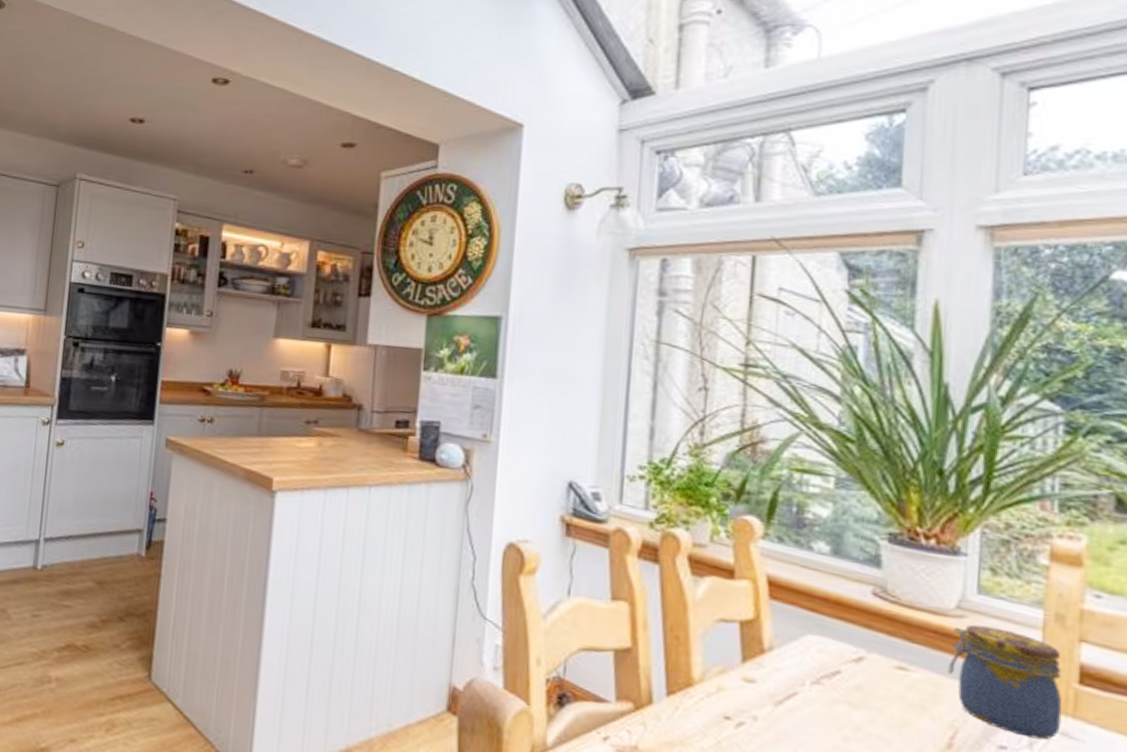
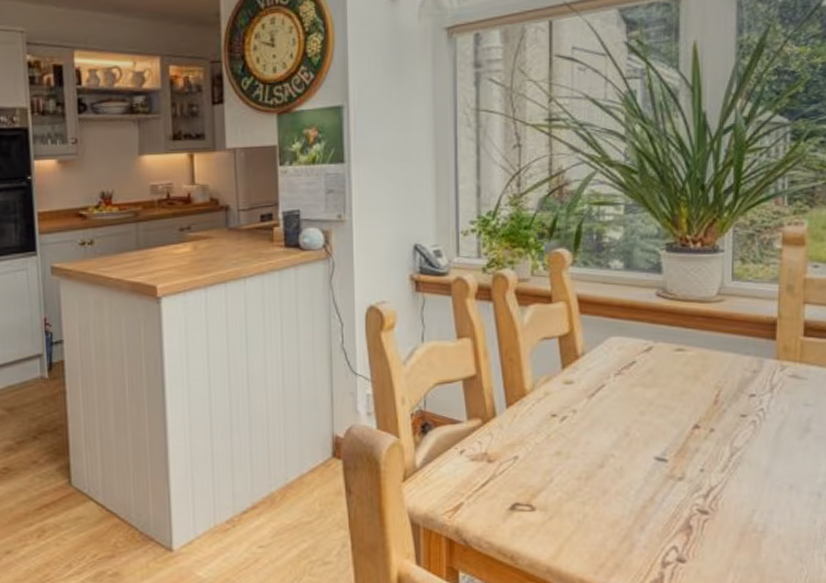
jar: present [947,624,1063,740] -> none [713,304,793,384]

